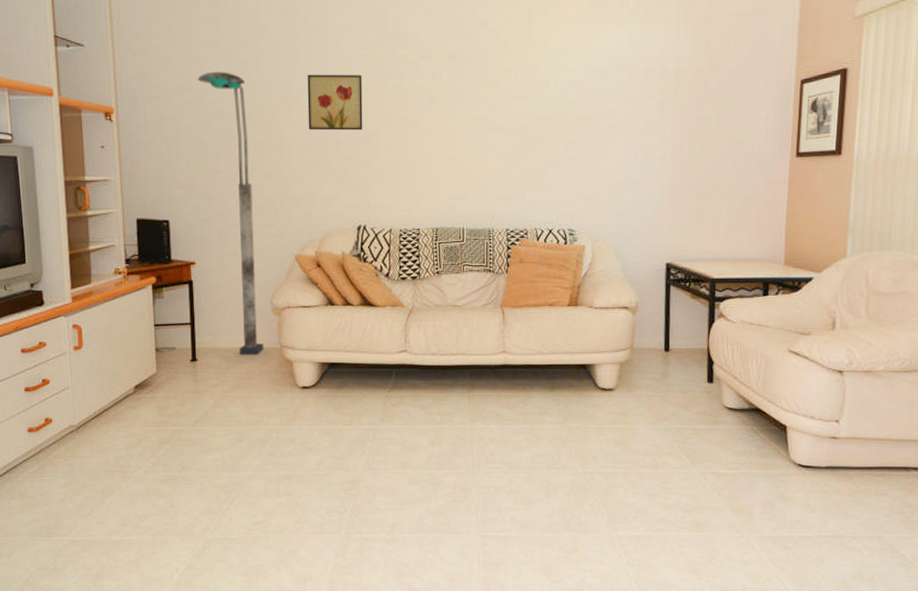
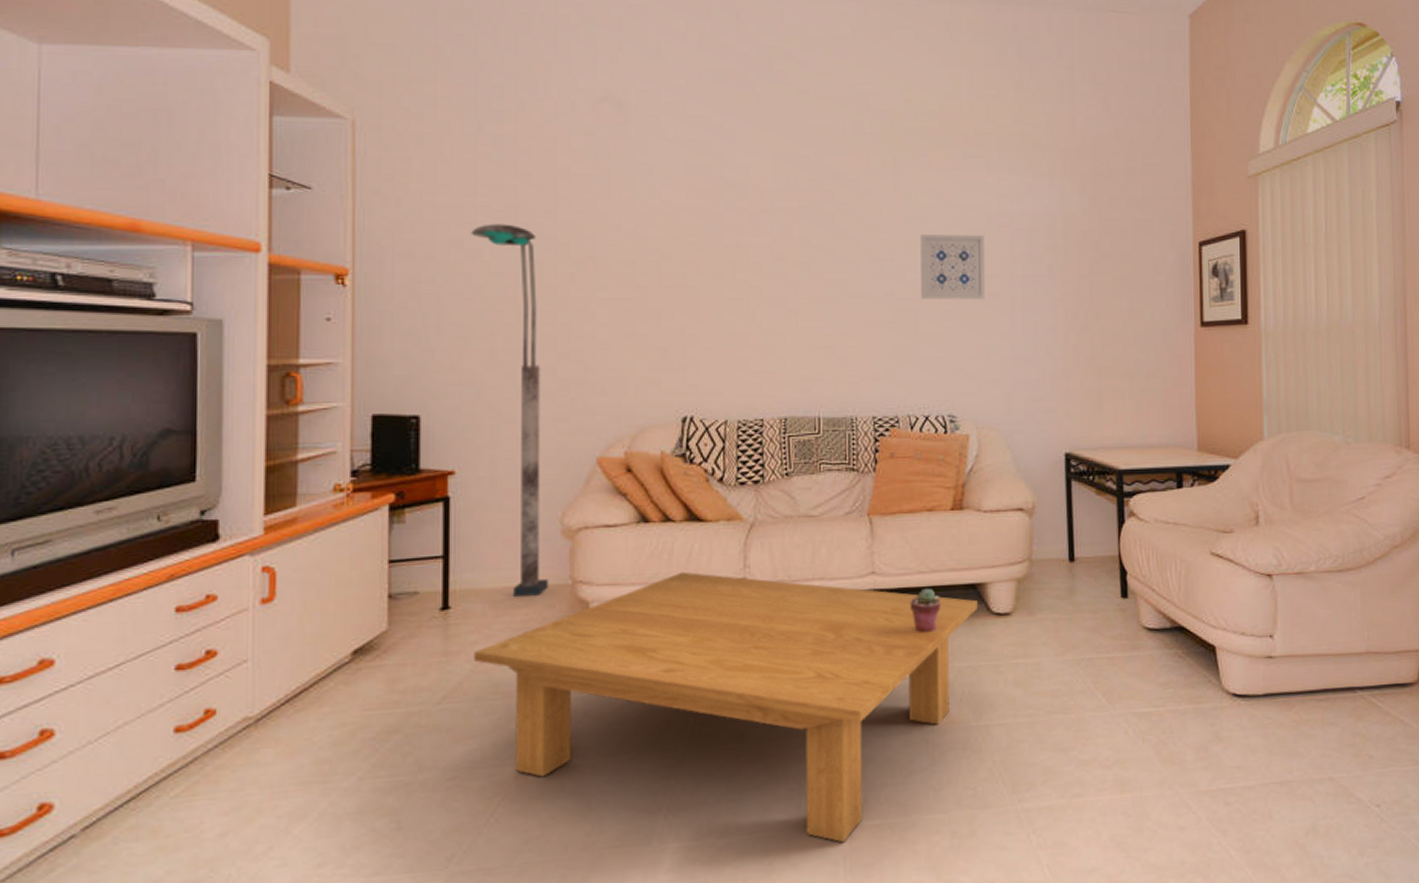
coffee table: none [215,343,587,546] -> present [474,571,977,843]
wall art: present [307,74,363,131] -> none [619,228,691,298]
potted succulent: none [532,366,557,400] -> present [910,588,941,633]
wall art: none [549,76,605,132] -> present [921,235,985,299]

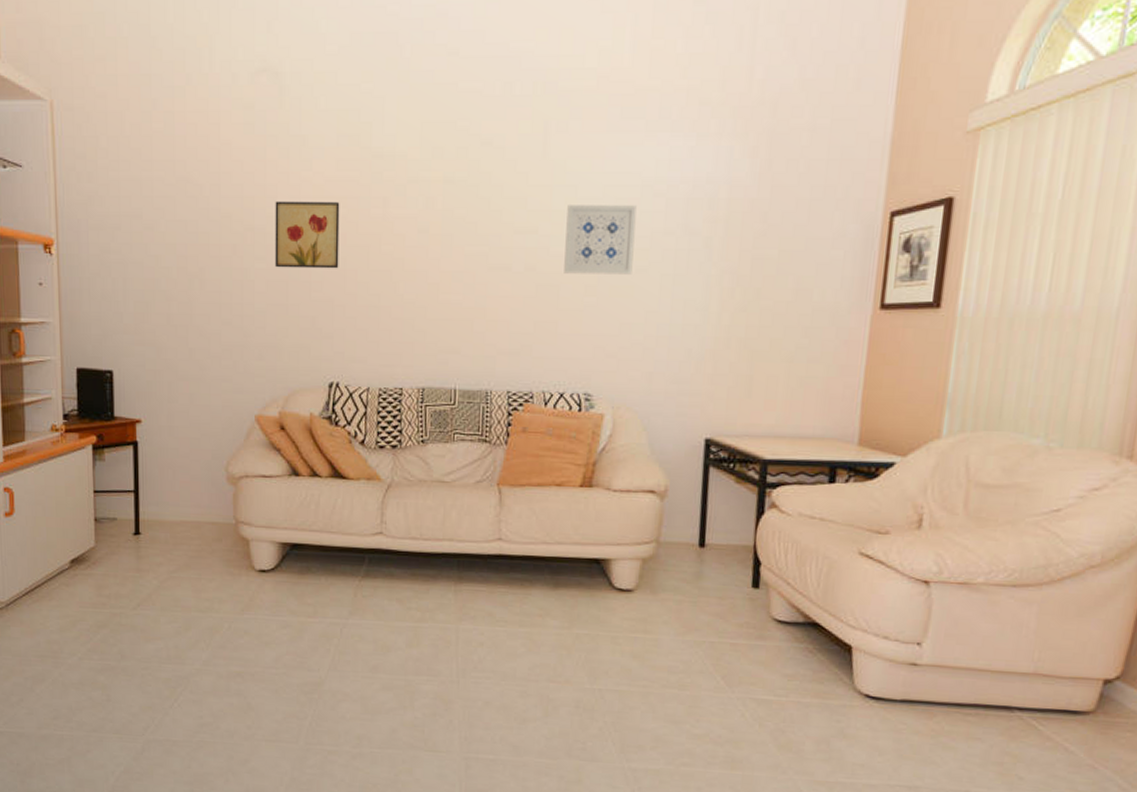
floor lamp: present [470,223,549,597] -> none [148,197,217,530]
coffee table: present [474,571,977,843] -> none [160,521,600,769]
wall art: none [619,228,691,298] -> present [274,201,340,269]
potted succulent: present [910,588,941,633] -> none [533,558,564,600]

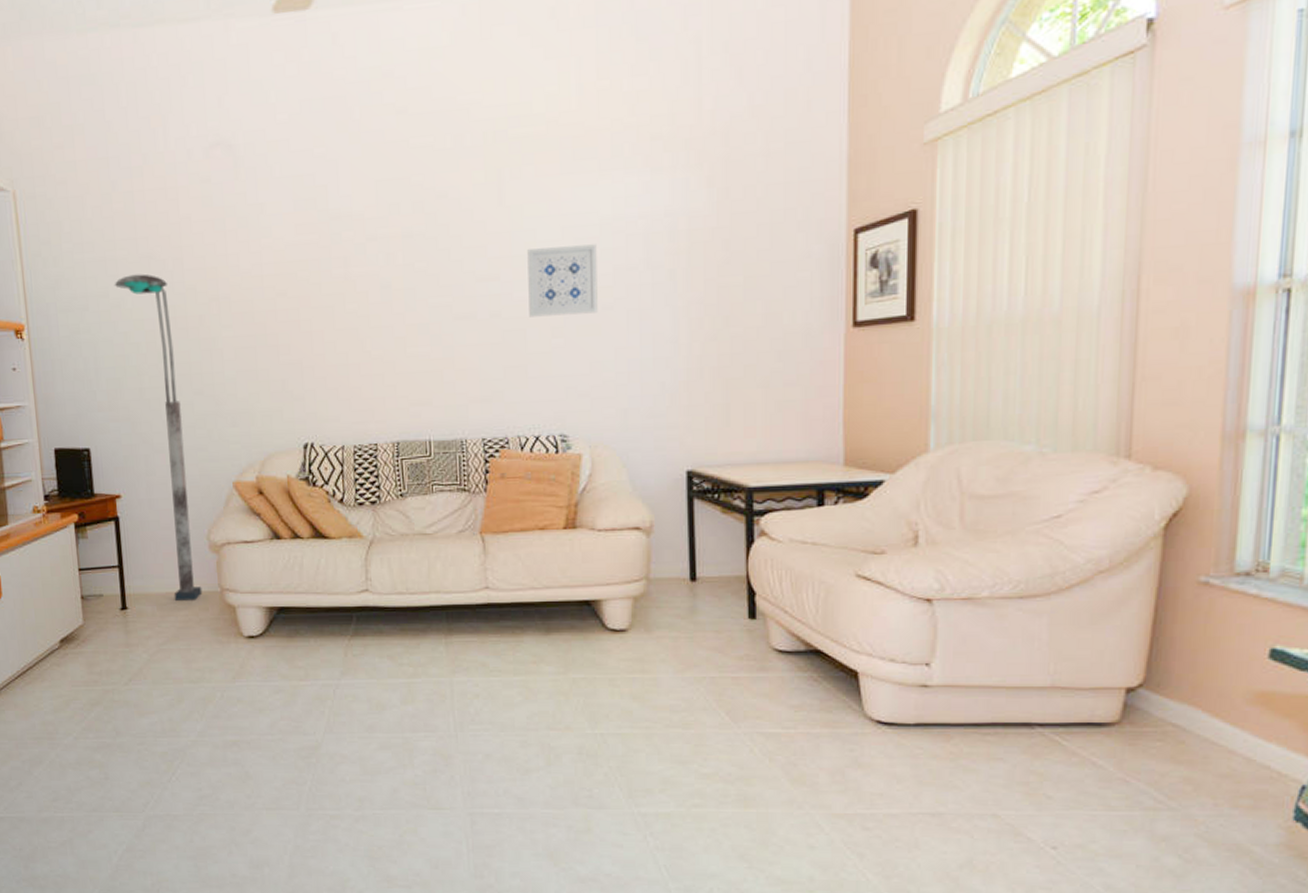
floor lamp: none [148,197,217,530] -> present [114,274,203,600]
wall art: present [274,201,340,269] -> none [237,266,305,335]

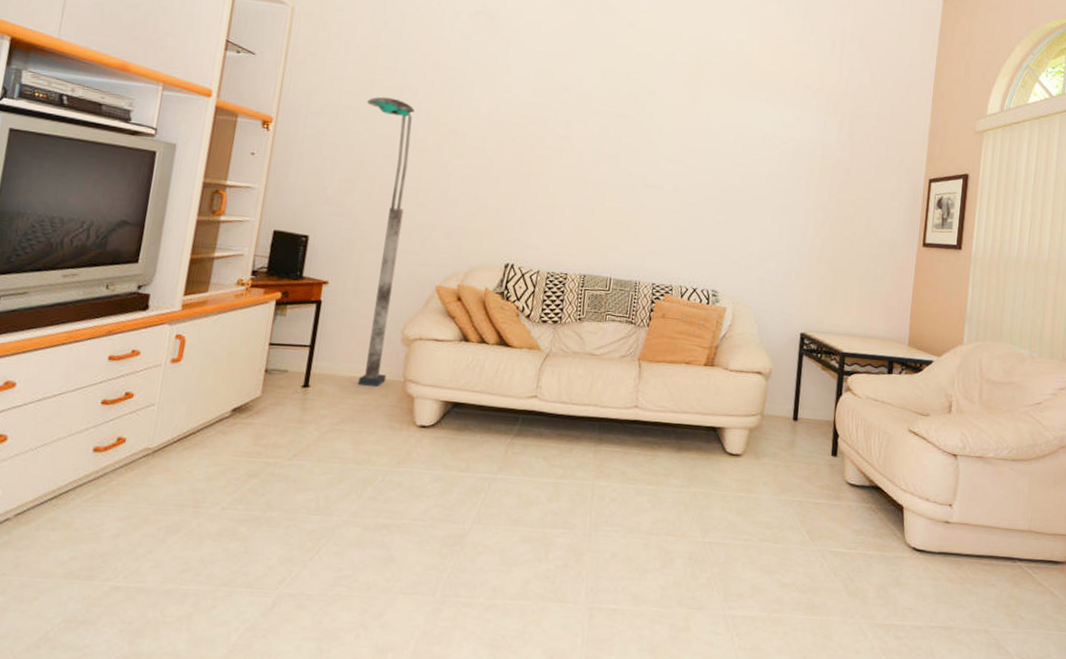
wall art: present [527,244,598,317] -> none [702,146,758,203]

